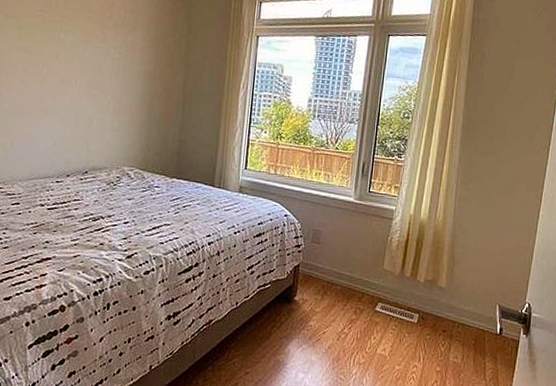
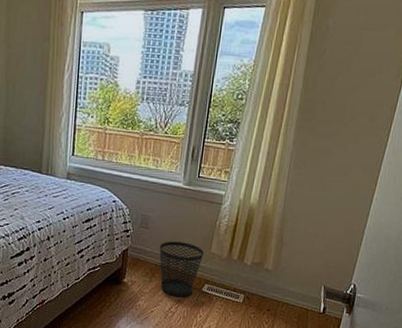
wastebasket: none [331,257,376,316] -> present [159,241,204,297]

